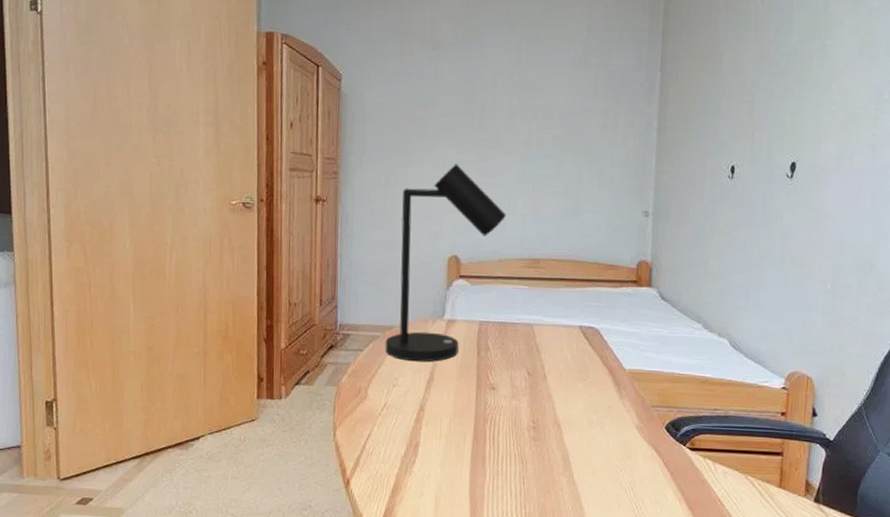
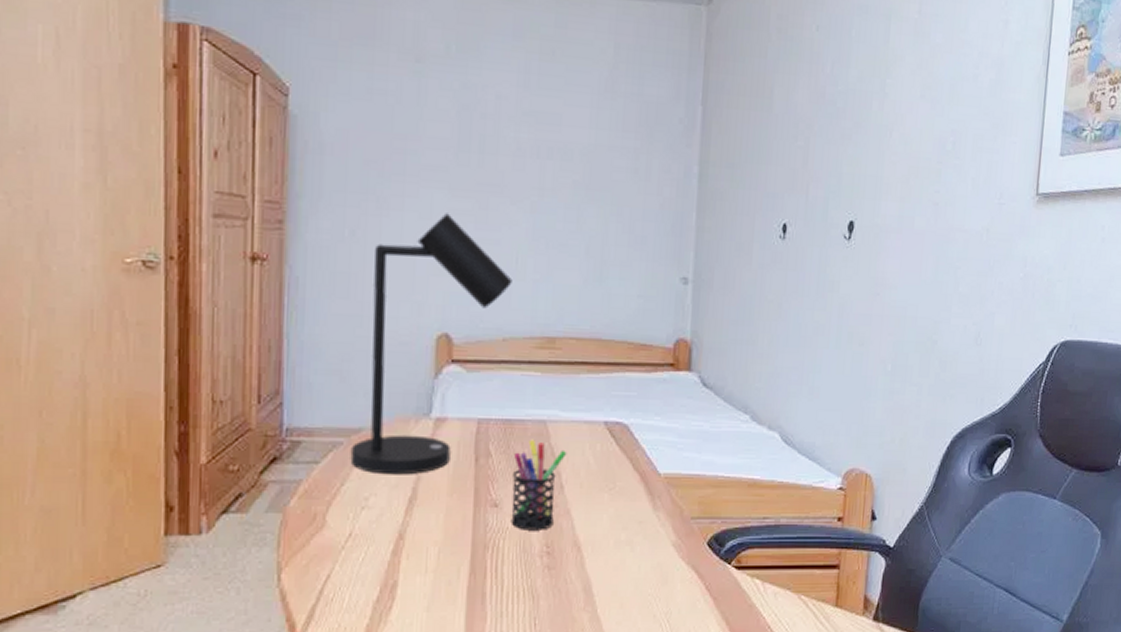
pen holder: none [505,338,549,410] -> present [511,439,567,530]

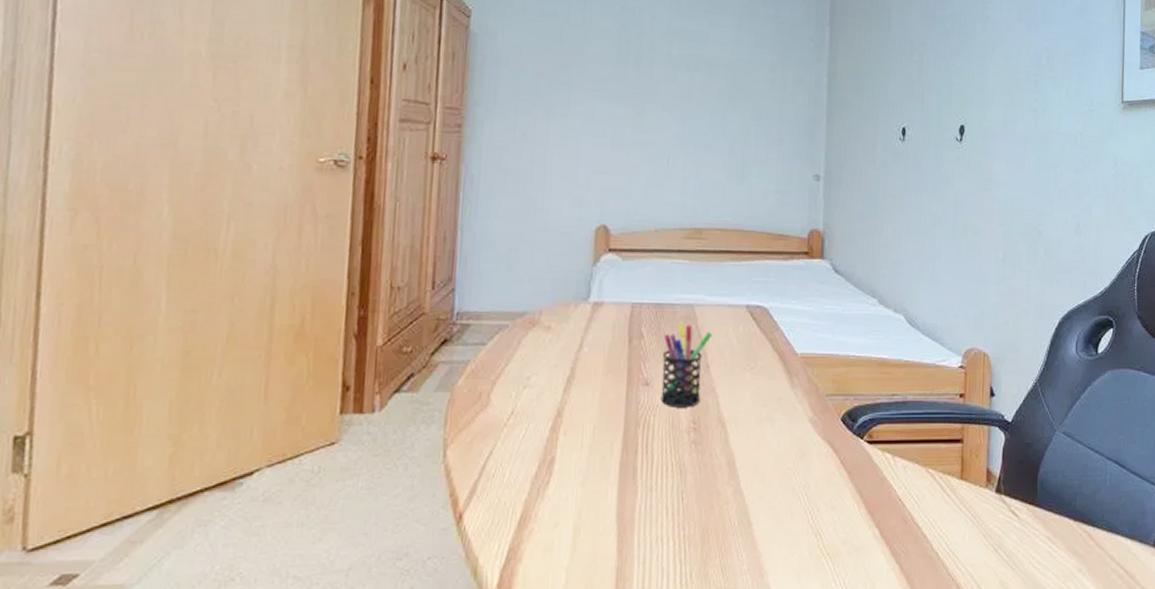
desk lamp: present [350,213,512,475] -> none [514,118,664,356]

